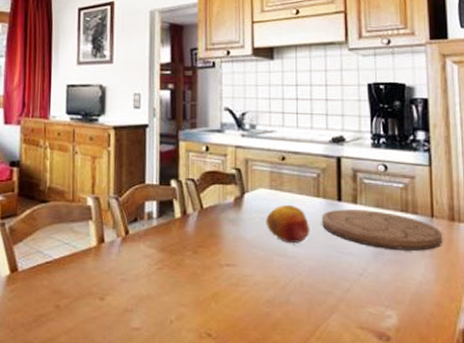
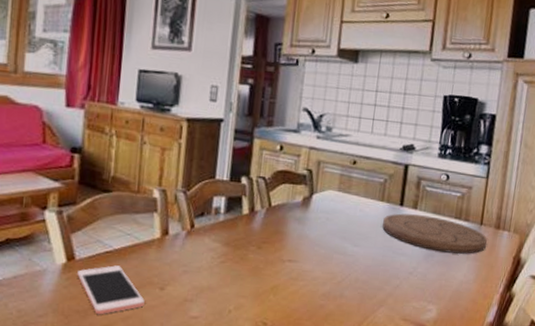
cell phone: none [19,276,86,328] -> present [76,265,145,315]
fruit: present [266,204,310,243] -> none [330,206,371,243]

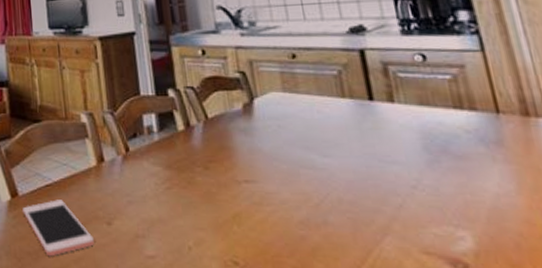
cutting board: present [382,213,487,254] -> none [352,109,518,155]

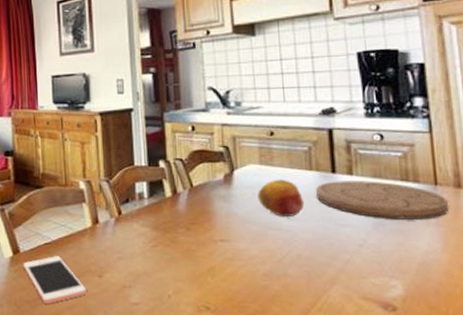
fruit: none [283,108,341,152] -> present [258,179,305,216]
cutting board: none [352,109,518,155] -> present [316,181,448,220]

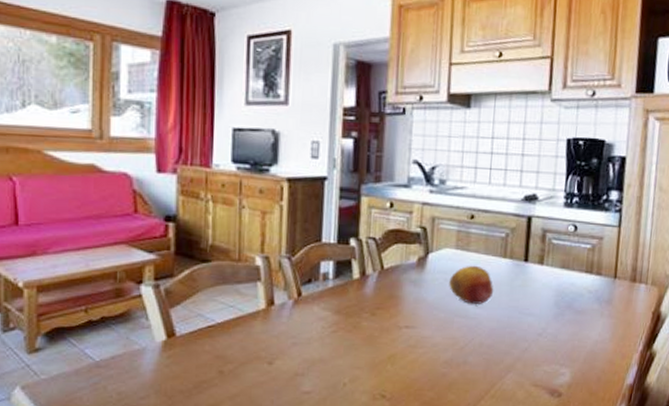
cell phone: present [22,256,86,305] -> none [177,340,252,394]
cutting board: present [316,181,448,220] -> none [506,270,622,311]

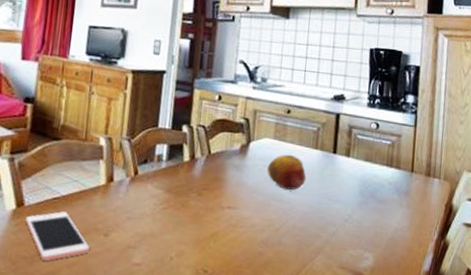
cell phone: none [177,340,252,394] -> present [24,211,90,262]

